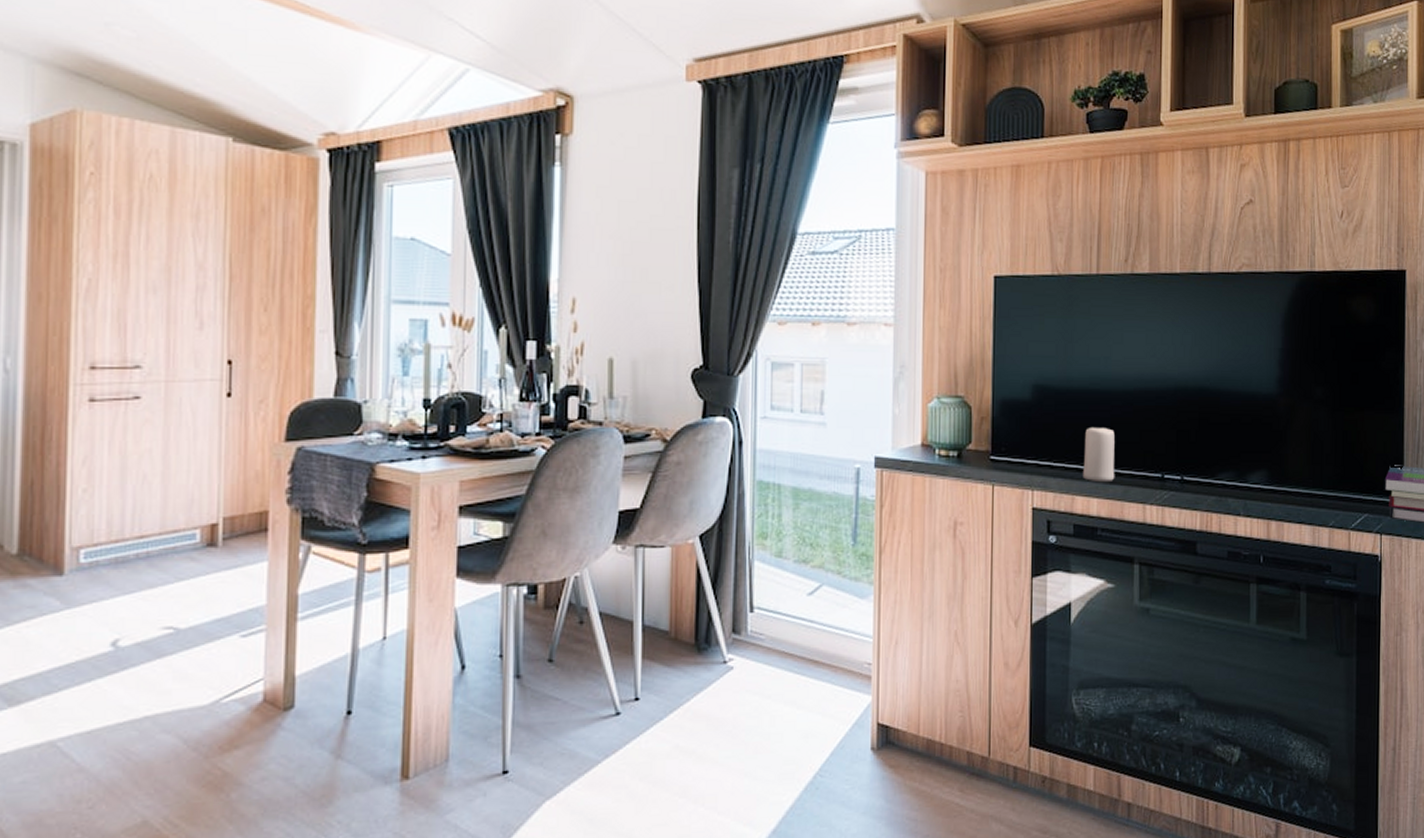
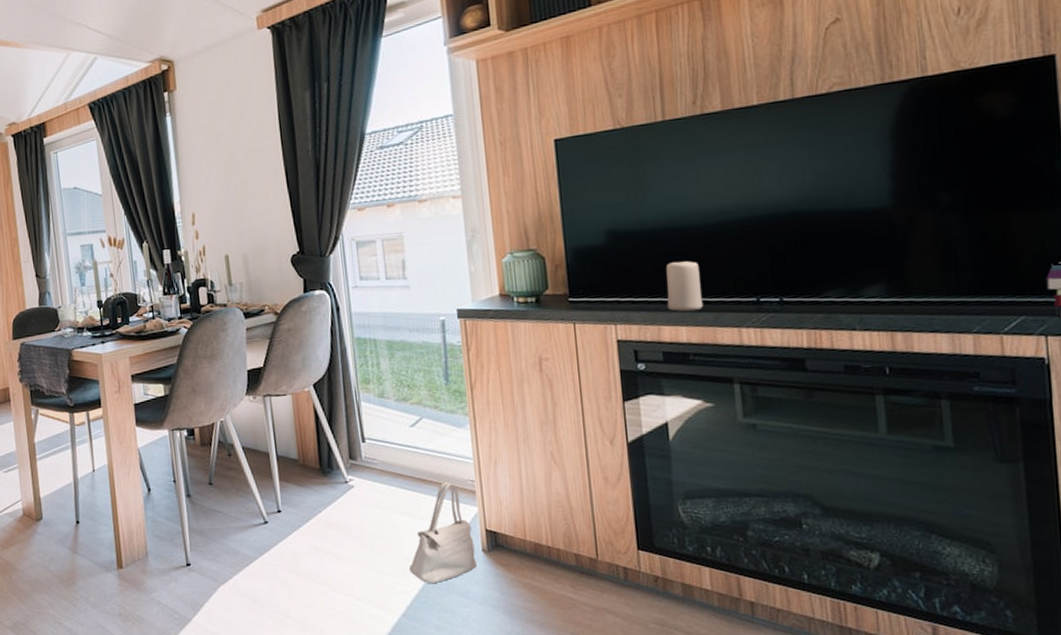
handbag: none [787,664,863,792] -> present [409,482,476,584]

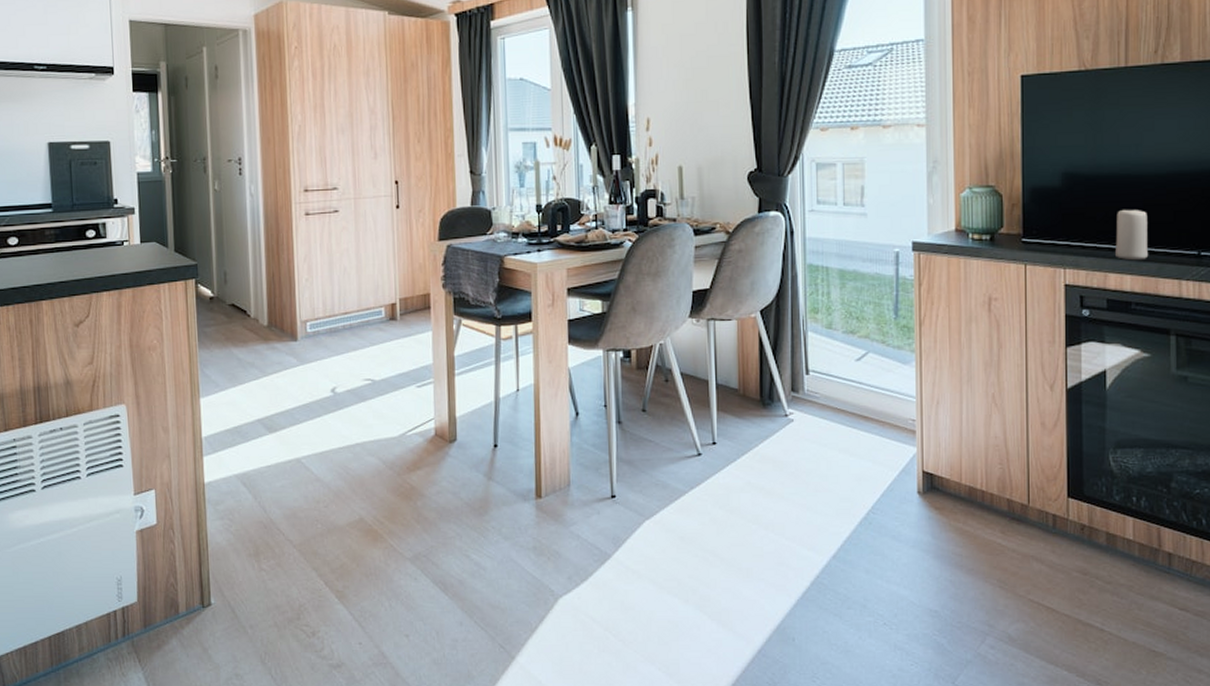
handbag: present [409,482,476,584] -> none [844,420,910,526]

